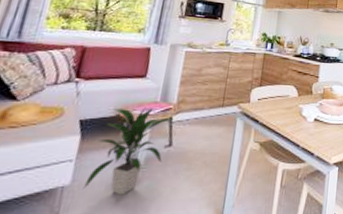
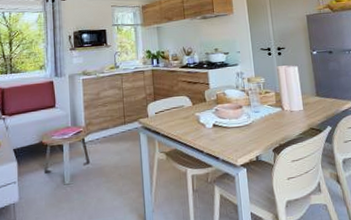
indoor plant: present [82,107,174,195] -> none [28,132,86,208]

